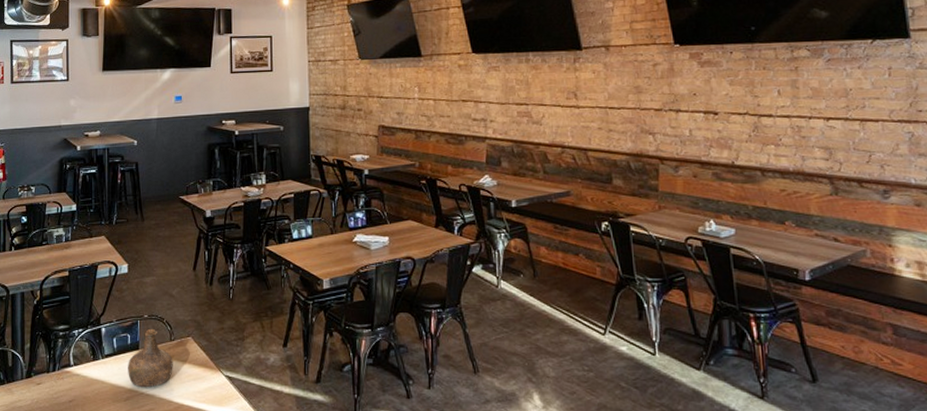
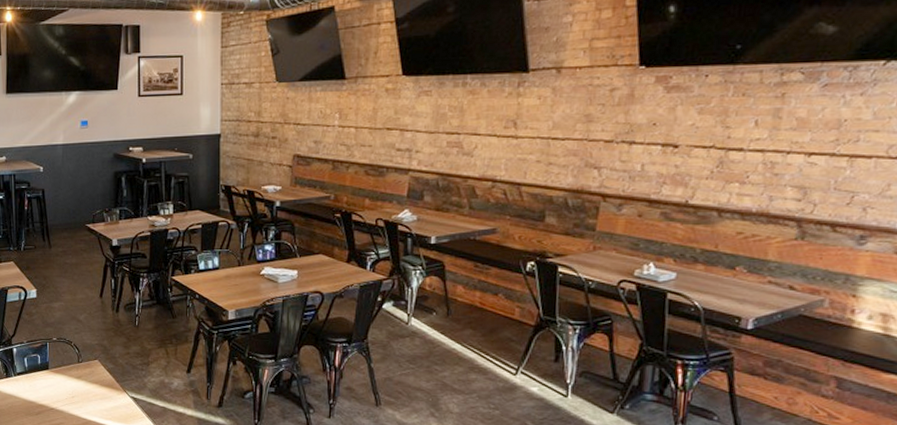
bottle: present [128,328,173,388] -> none [38,350,81,404]

